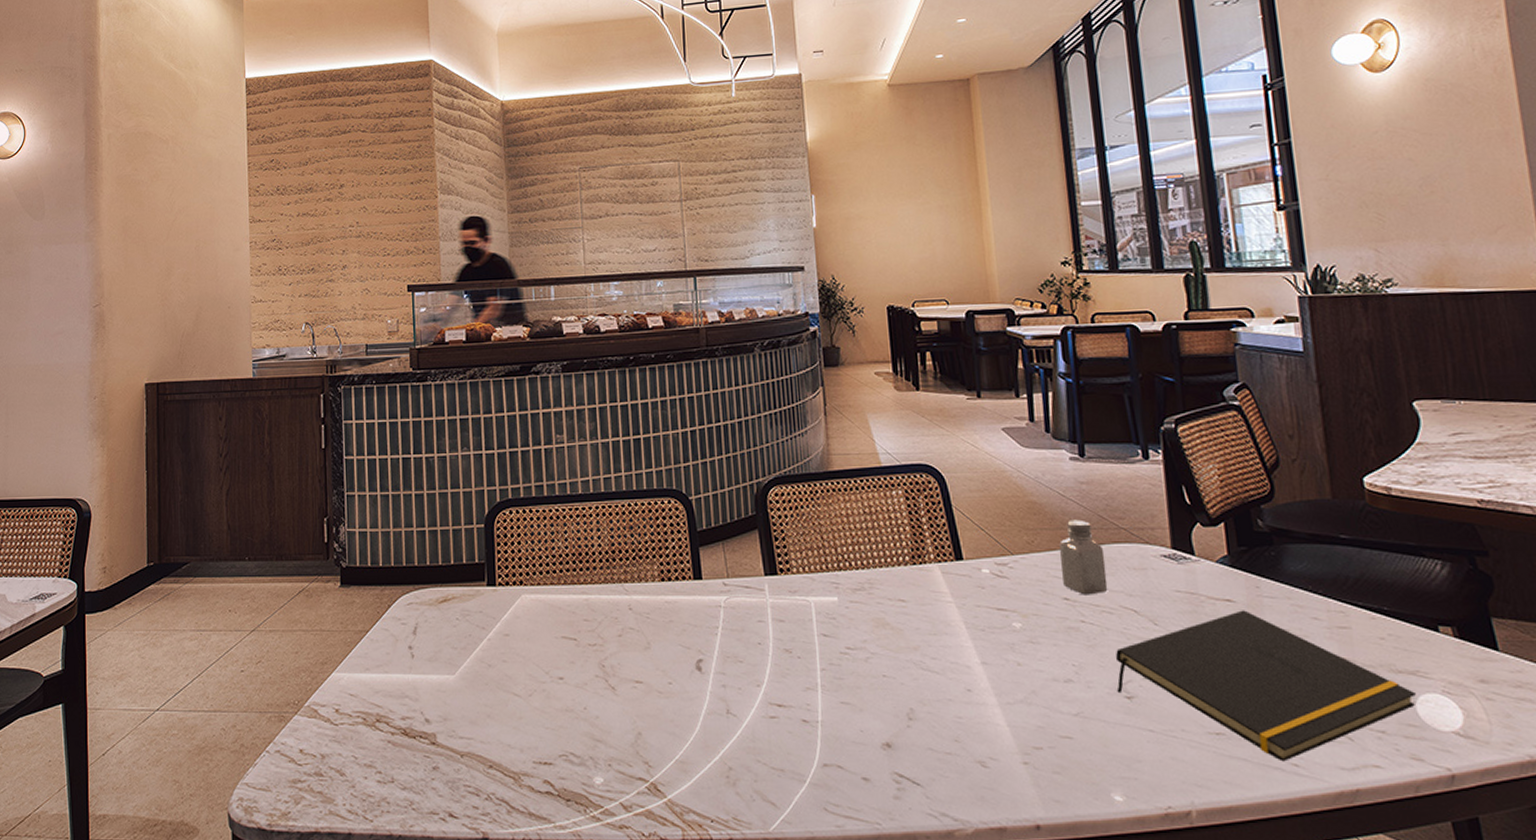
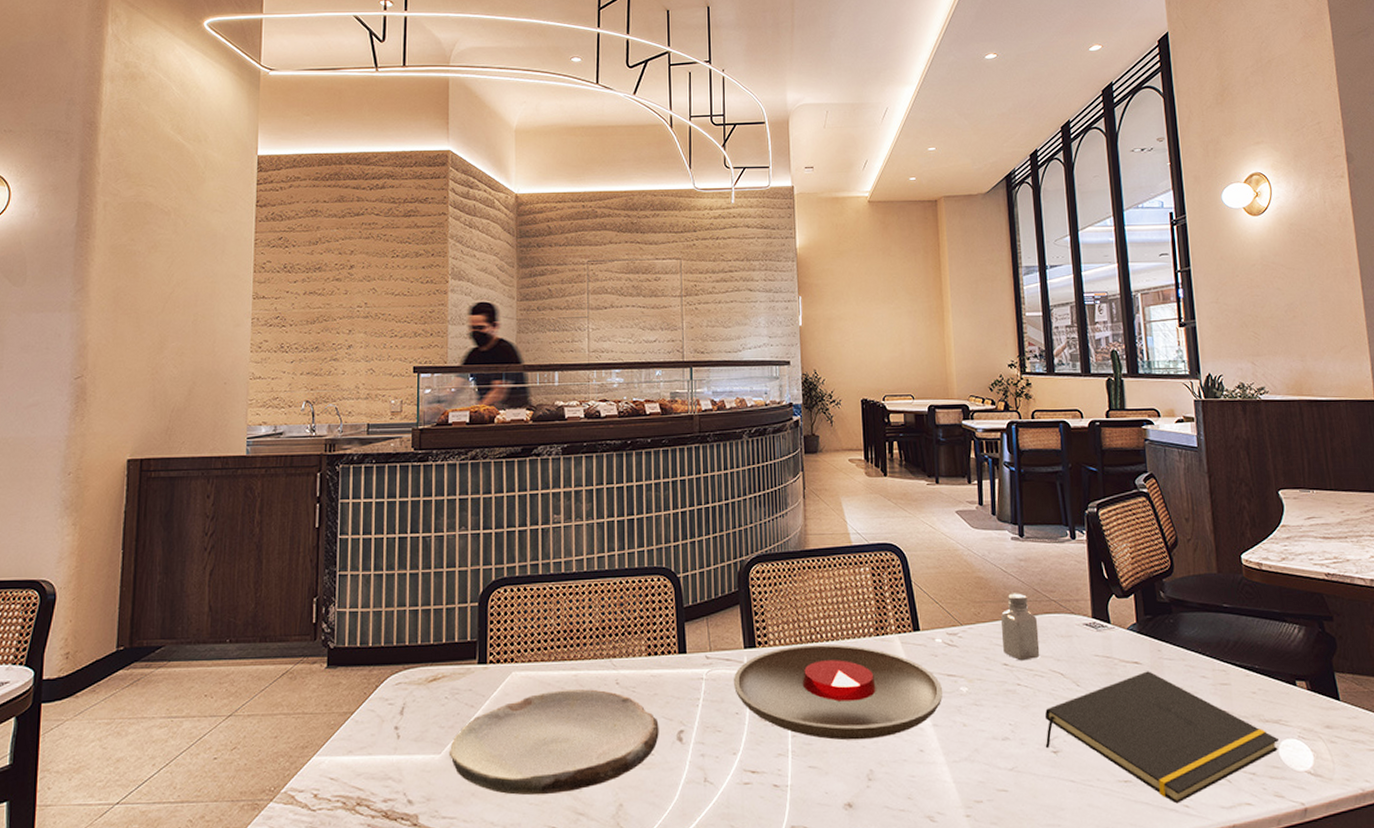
plate: none [462,614,677,720] -> present [448,689,659,796]
plate: none [753,572,993,676] -> present [733,644,943,741]

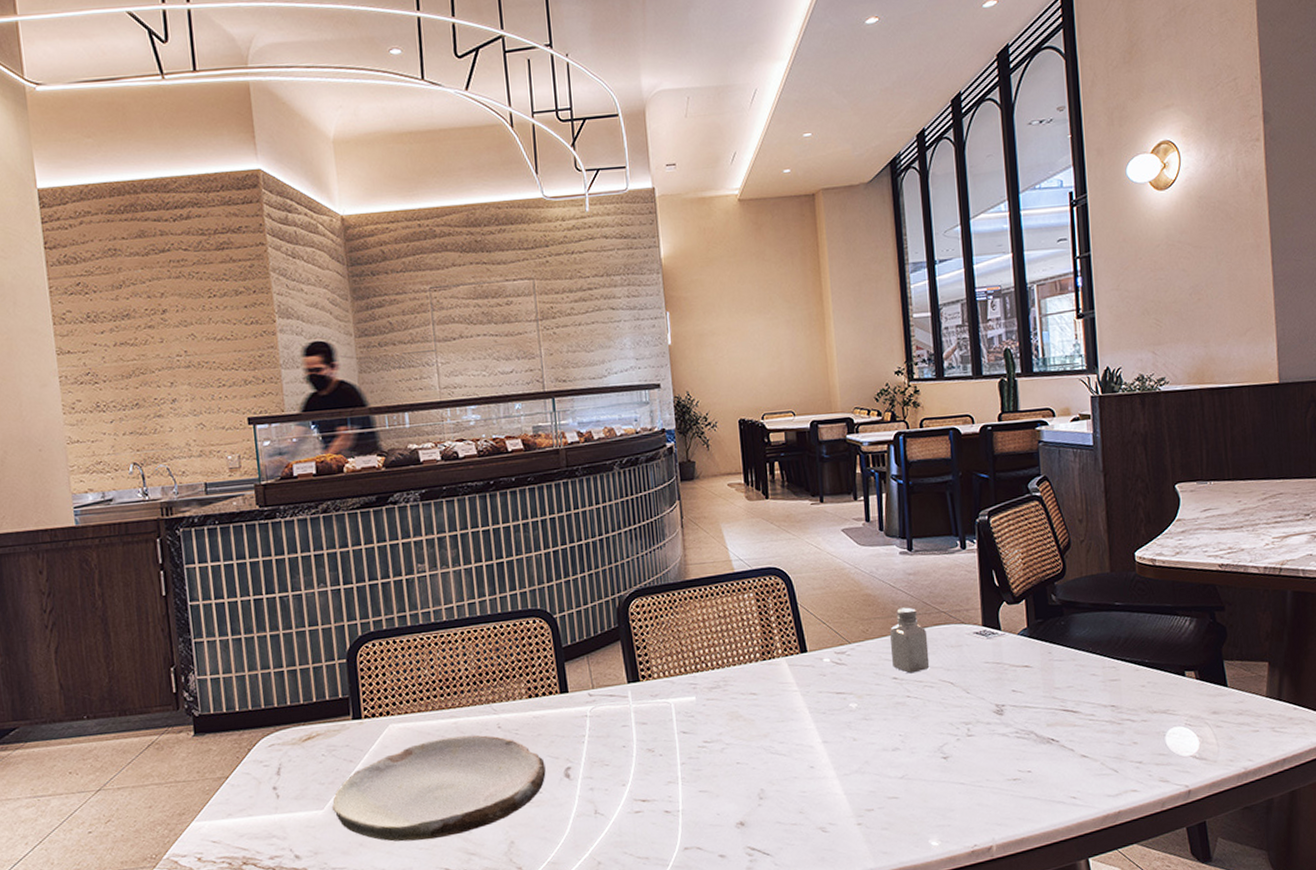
plate: present [733,644,943,741] -> none [618,672,833,764]
notepad: present [1045,671,1279,804] -> none [935,673,1166,796]

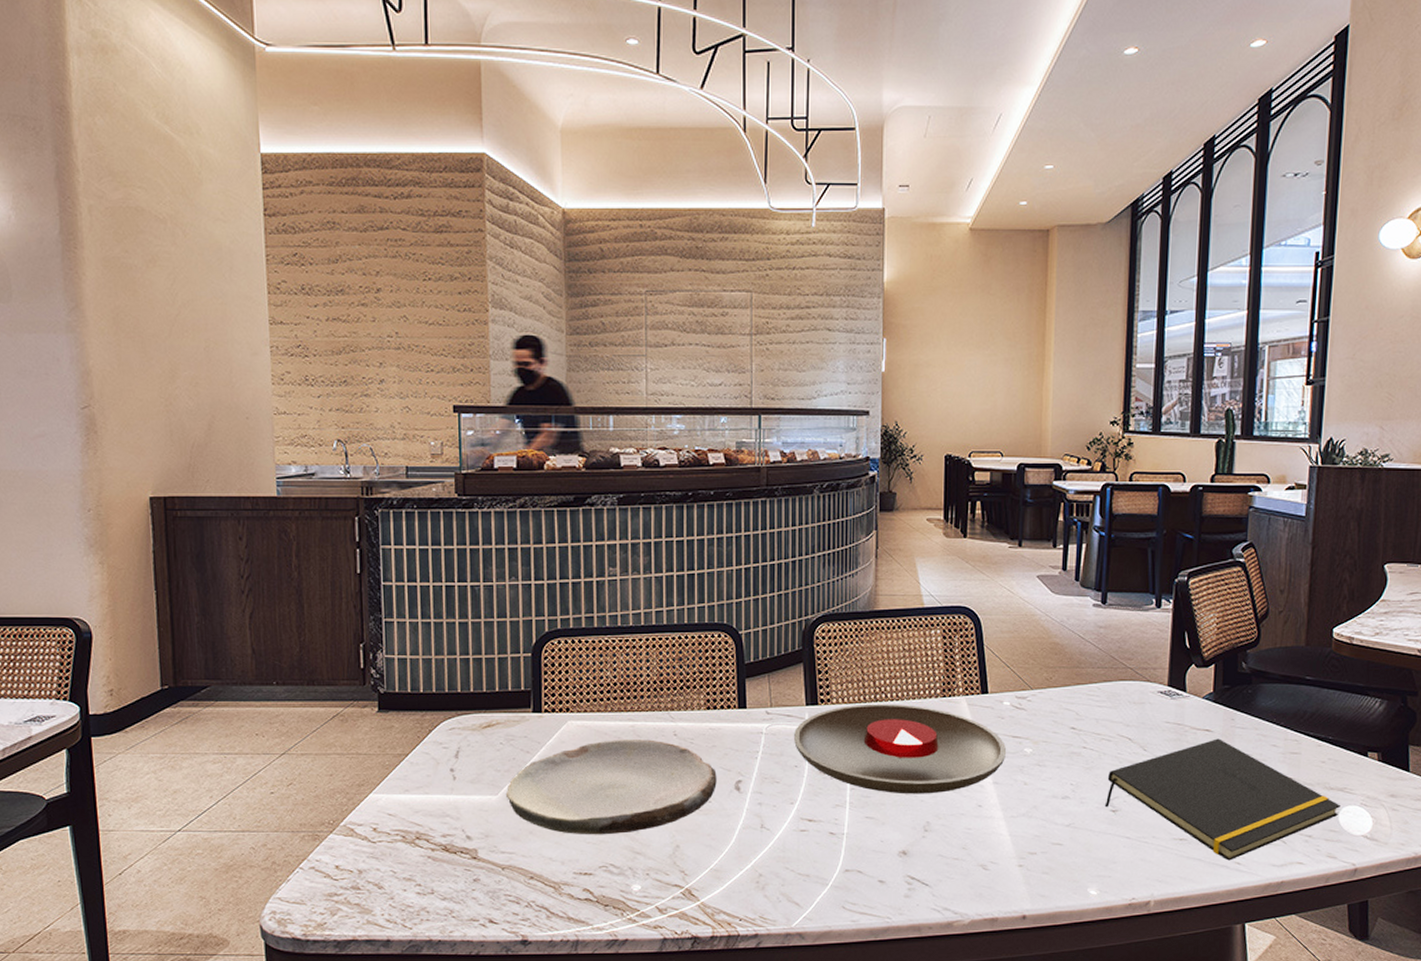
plate: none [618,672,833,764] -> present [793,703,1007,794]
saltshaker: present [890,607,930,674] -> none [1072,659,1111,725]
notepad: none [935,673,1166,796] -> present [1104,738,1340,861]

